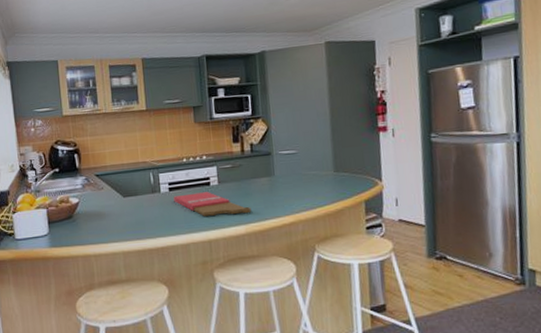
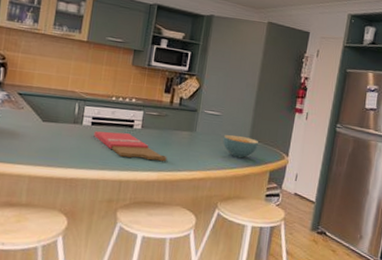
cereal bowl: none [305,170,345,194] -> present [222,134,258,159]

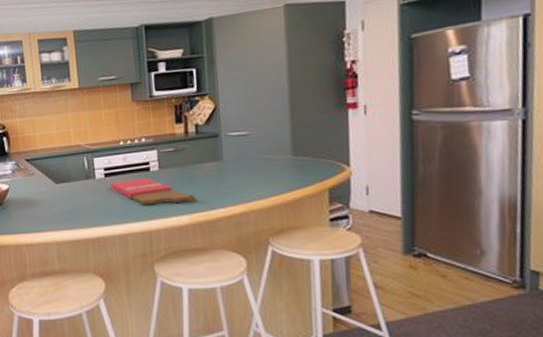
cereal bowl: present [222,134,258,159] -> none [258,153,306,181]

